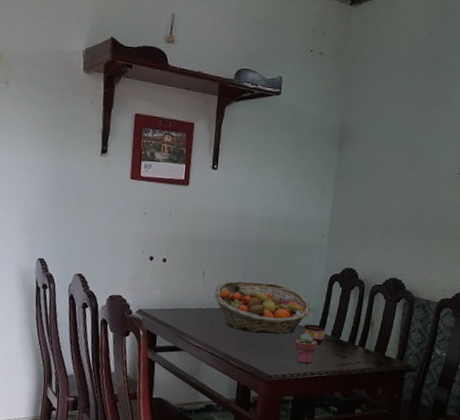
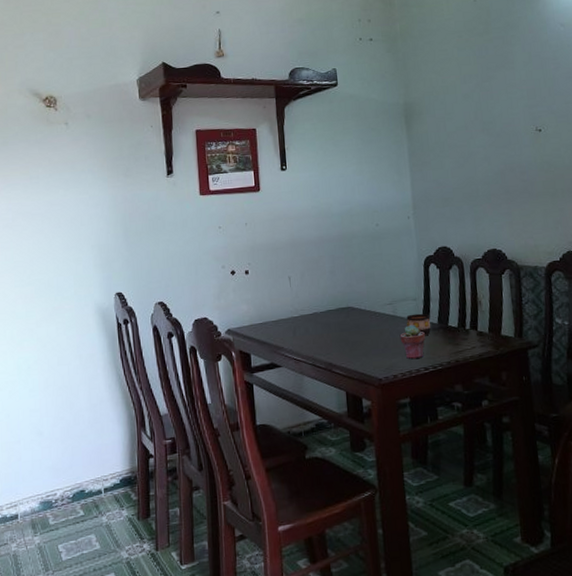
fruit basket: present [215,281,311,334] -> none [305,277,411,335]

